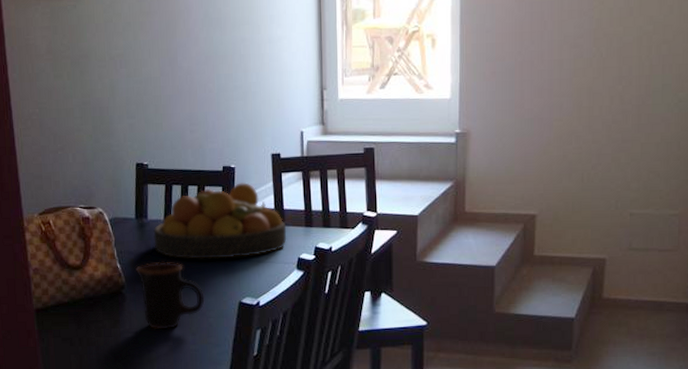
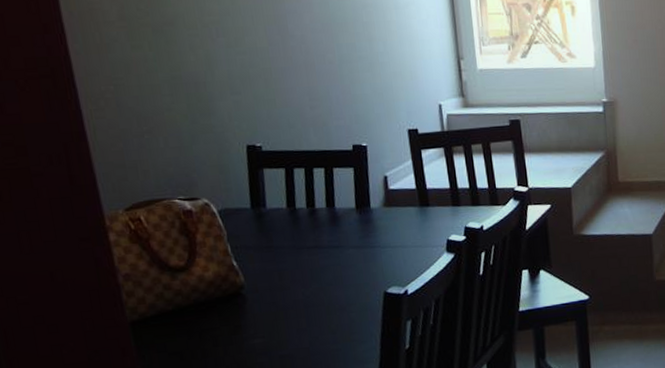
mug: present [134,261,205,330] -> none [255,253,344,332]
fruit bowl: present [153,183,287,259] -> none [274,162,433,250]

